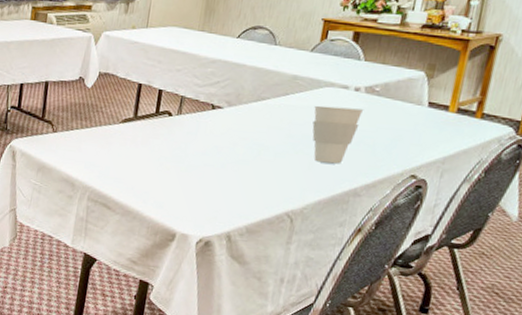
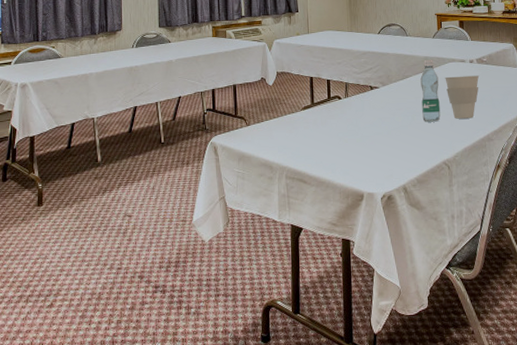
bottle: none [271,79,306,162] -> present [420,59,441,122]

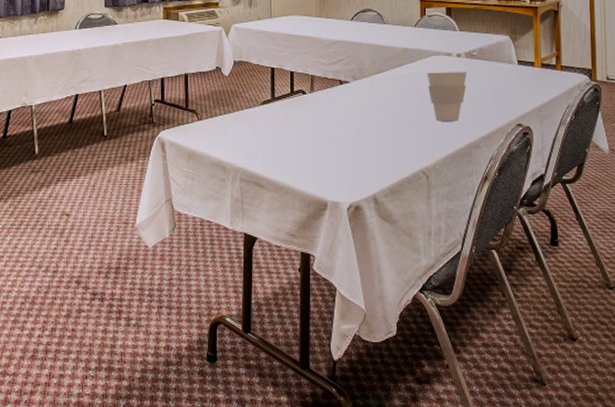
bottle: present [420,59,441,122] -> none [398,51,420,124]

